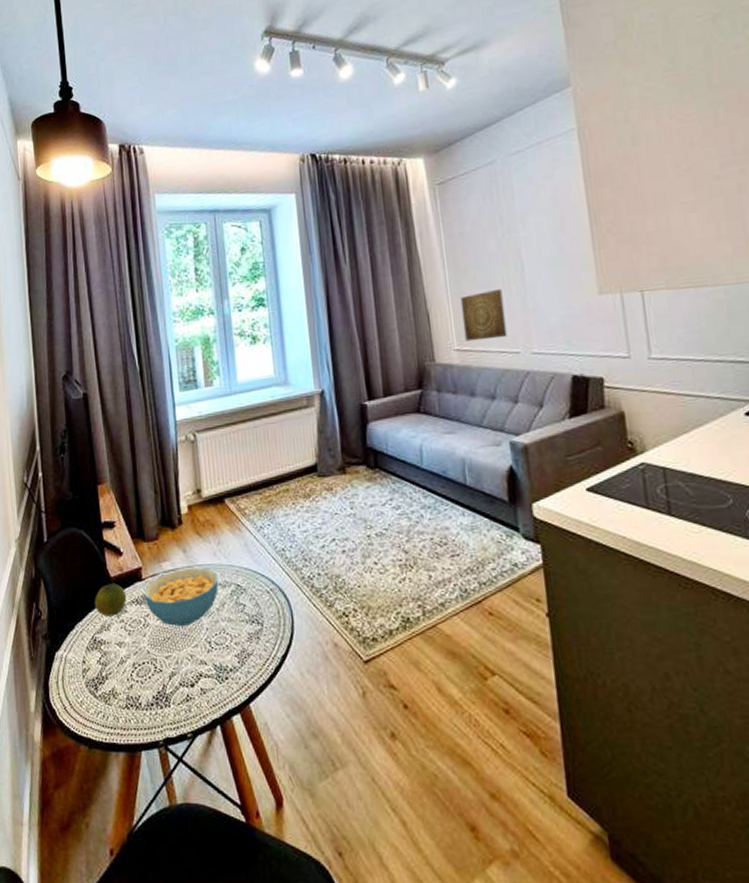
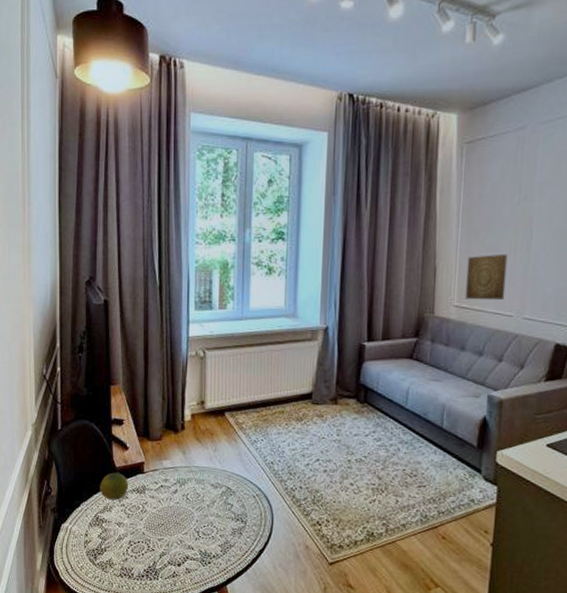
cereal bowl: present [144,567,219,627] -> none [144,468,212,517]

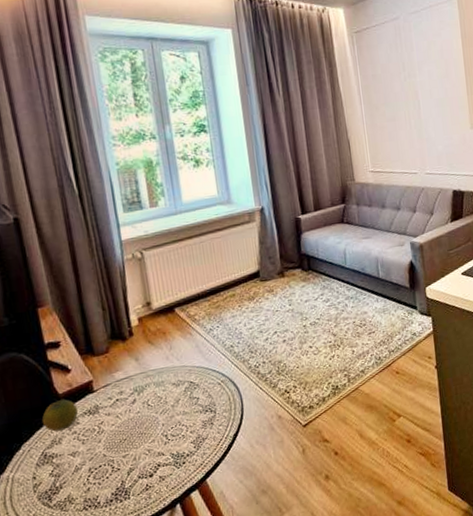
wall art: present [465,253,508,301] -> none [373,122,409,165]

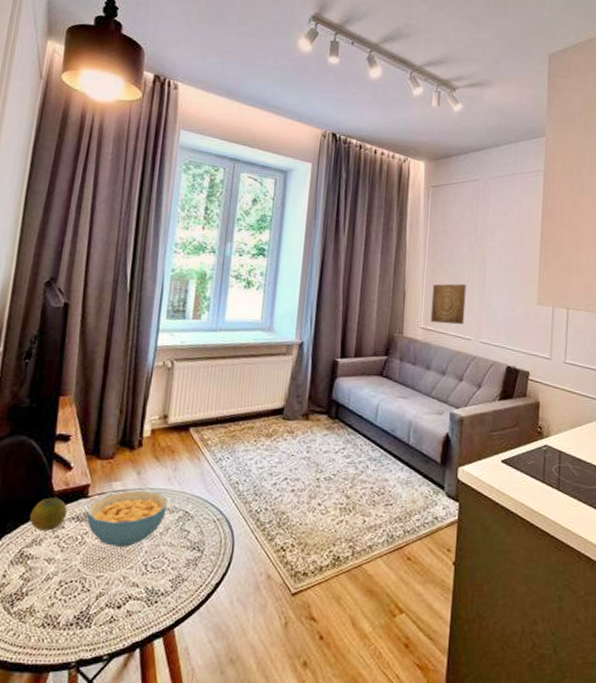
cereal bowl: none [96,372,173,428] -> present [86,490,168,548]
wall art: none [373,122,409,165] -> present [430,283,466,325]

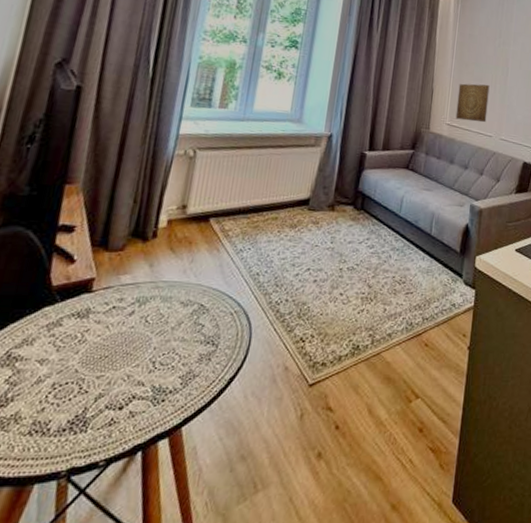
fruit: present [29,497,68,531] -> none [20,293,67,329]
cereal bowl: present [86,490,168,548] -> none [88,283,183,345]

